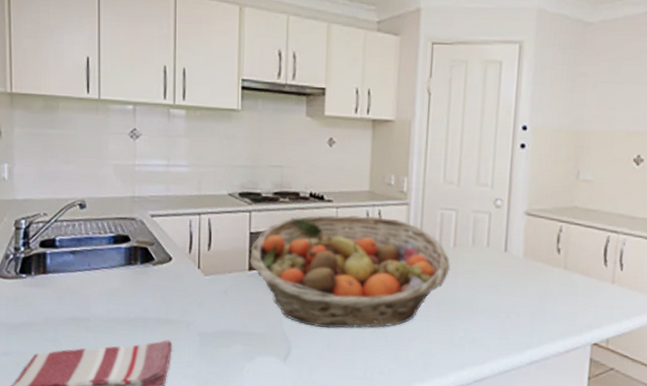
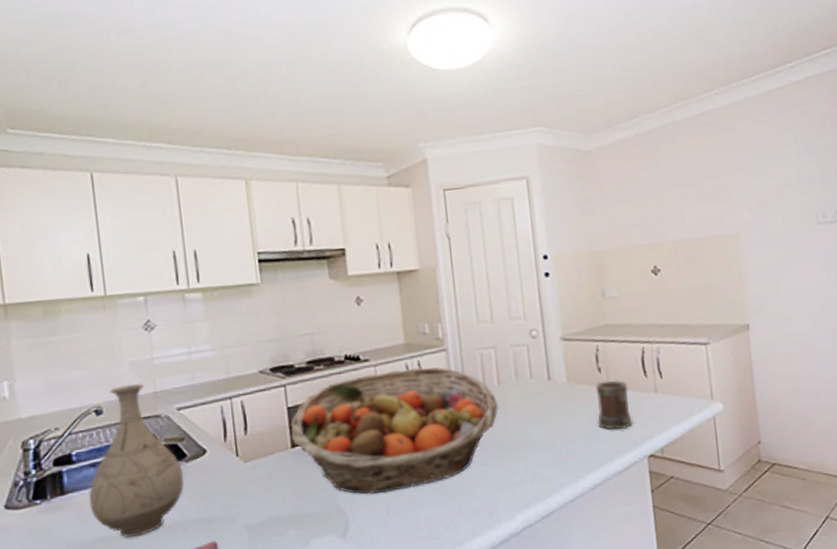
vase: none [66,185,150,324] -> present [88,383,185,539]
mug: none [547,262,585,313] -> present [595,381,634,430]

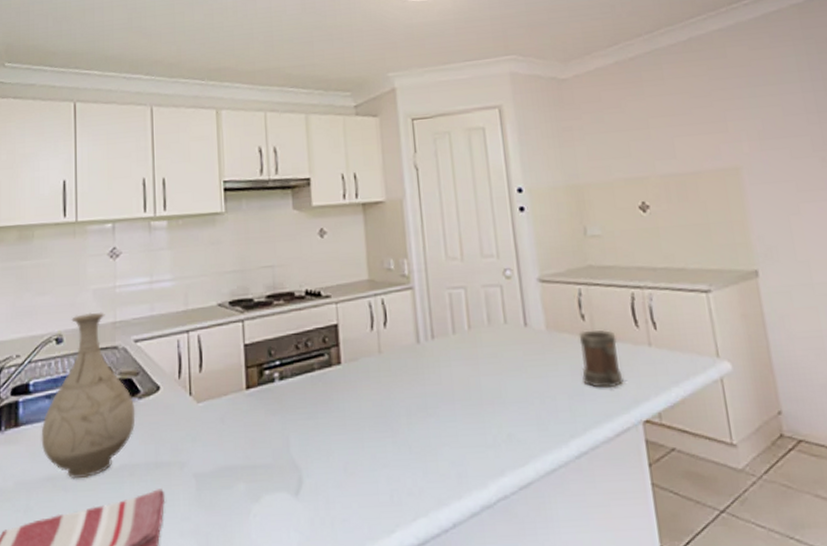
fruit basket: present [291,366,499,495] -> none [246,306,470,448]

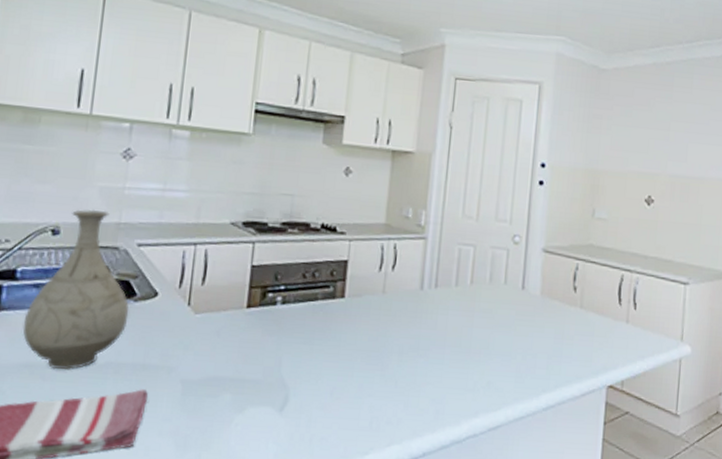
mug: present [578,330,625,388] -> none [563,301,600,354]

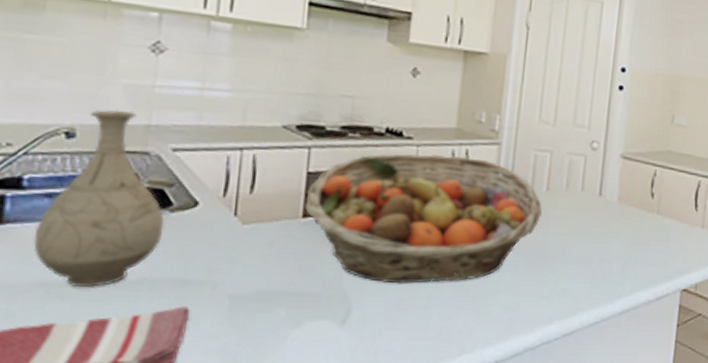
fruit basket: none [249,247,467,374] -> present [304,153,543,284]

